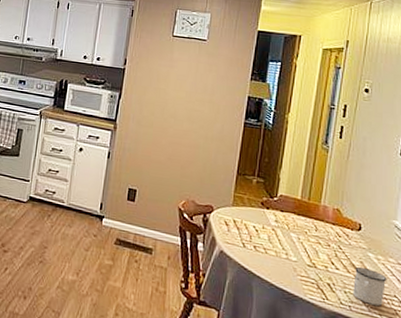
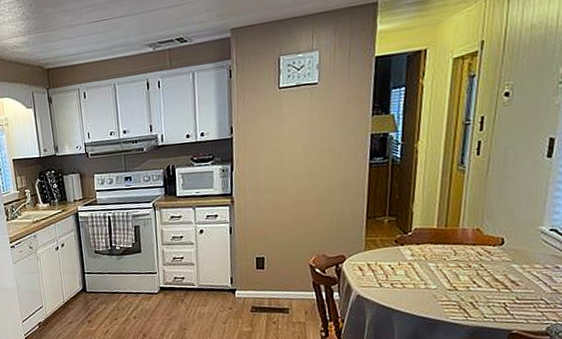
mug: present [353,266,387,306] -> none [497,279,533,312]

